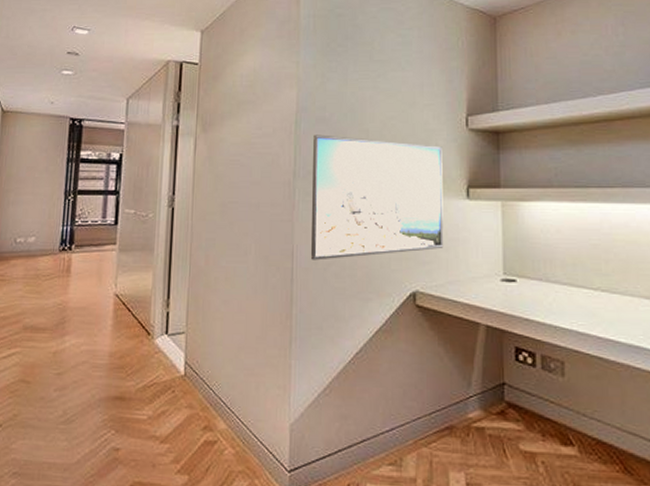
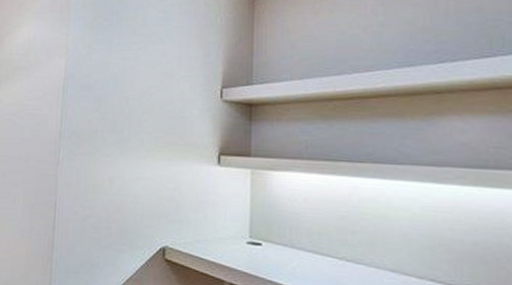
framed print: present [310,134,444,260] -> none [71,99,197,212]

